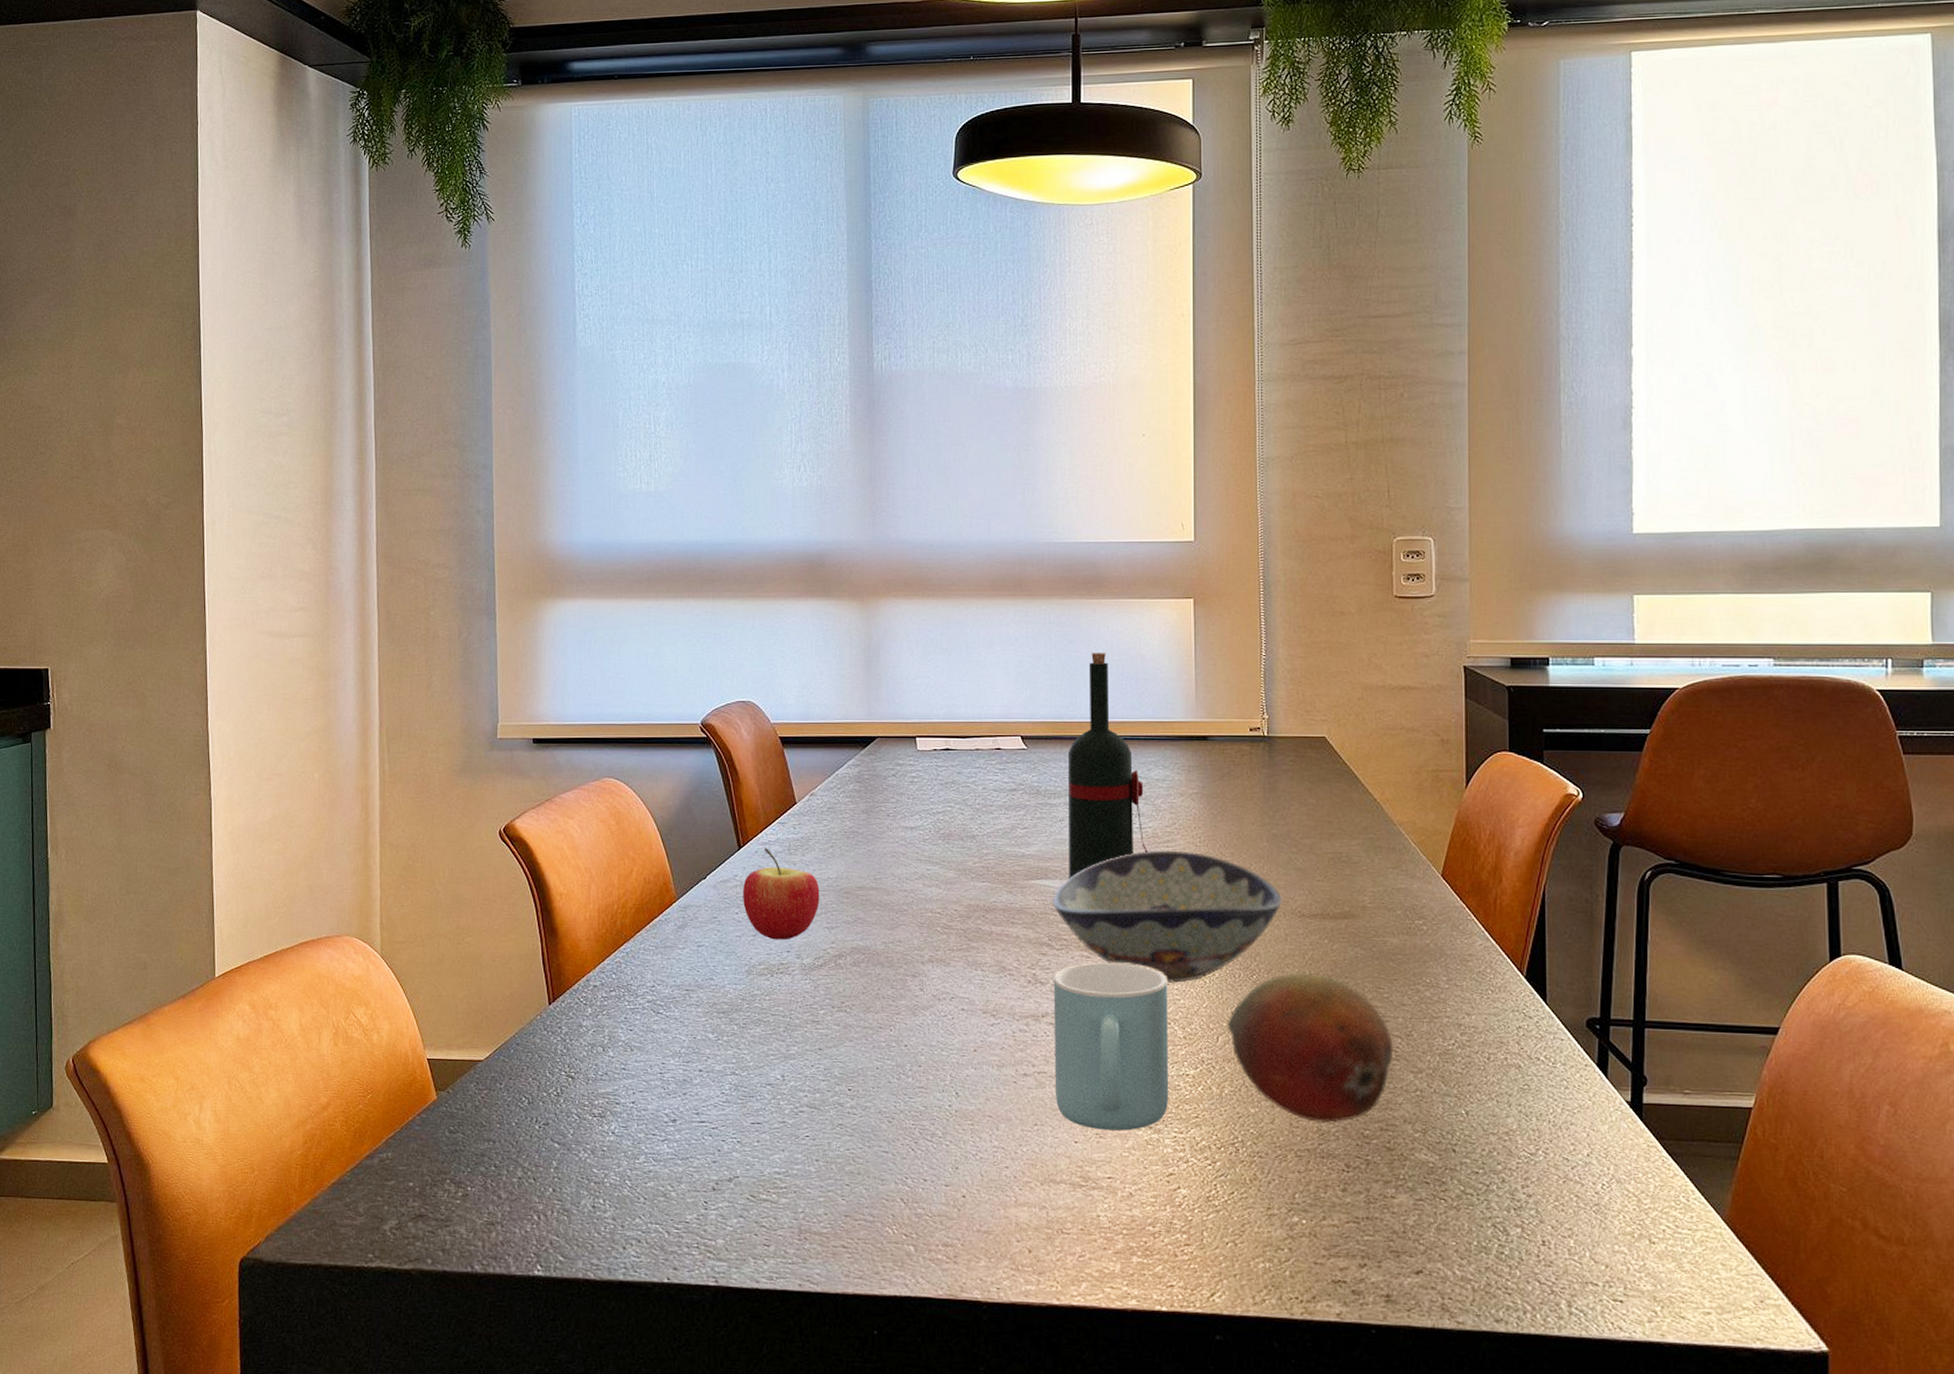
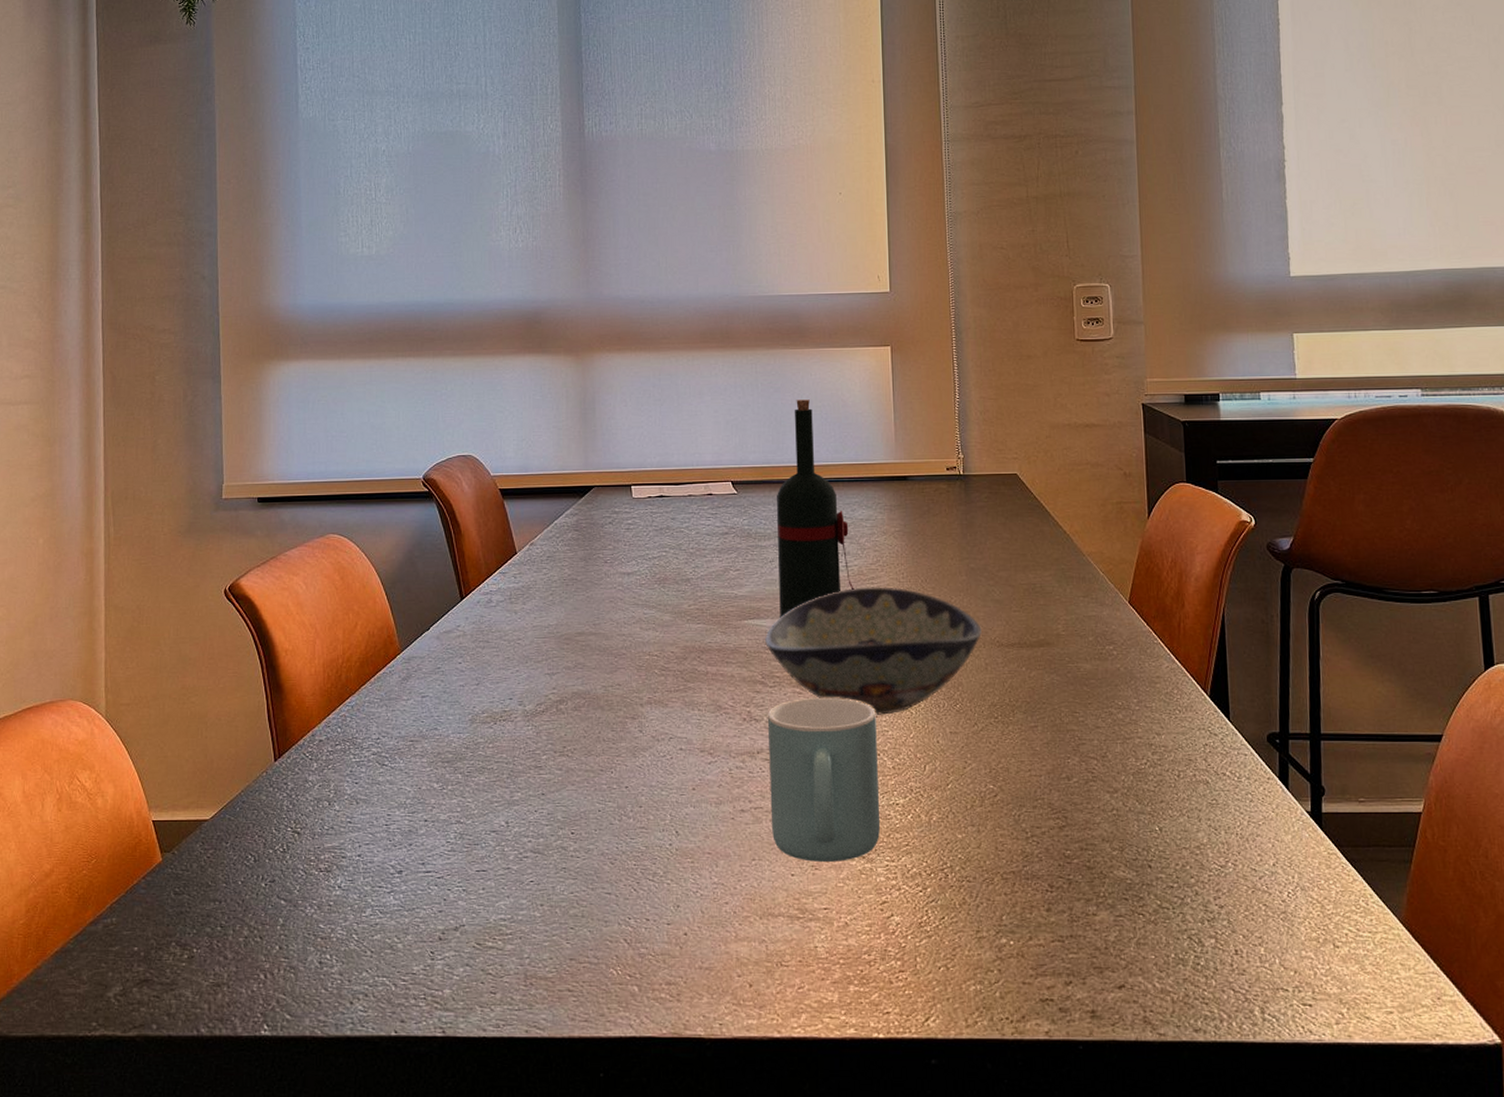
apple: present [742,847,820,940] -> none [465,597,541,688]
fruit: present [1228,973,1394,1123] -> none [934,701,1091,845]

